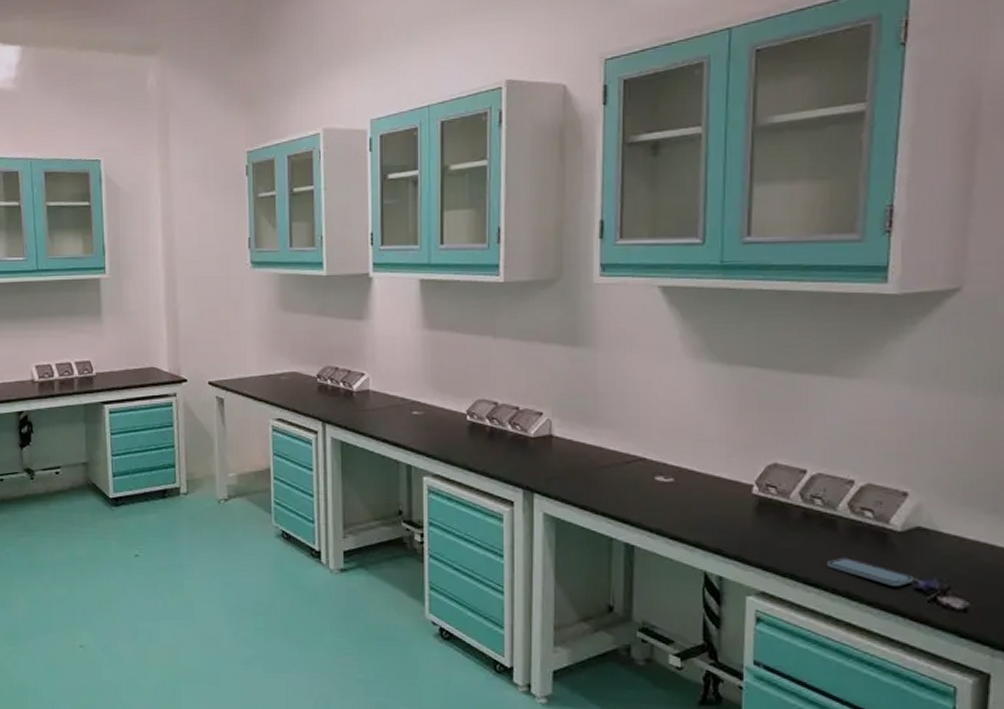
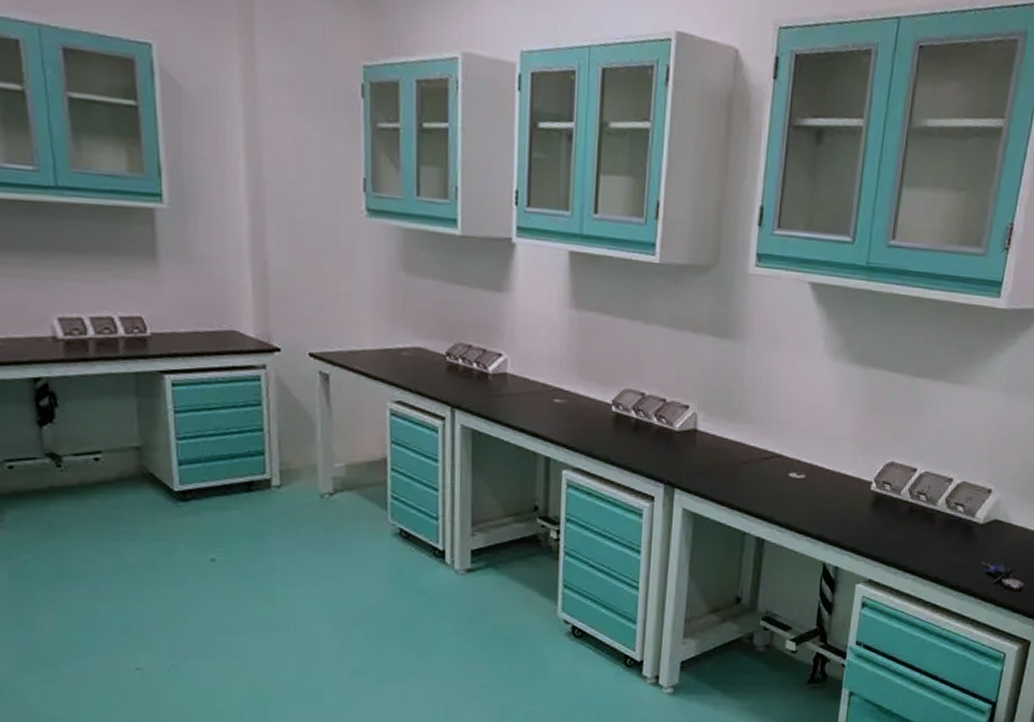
smartphone: present [826,557,914,587] -> none [922,547,988,572]

